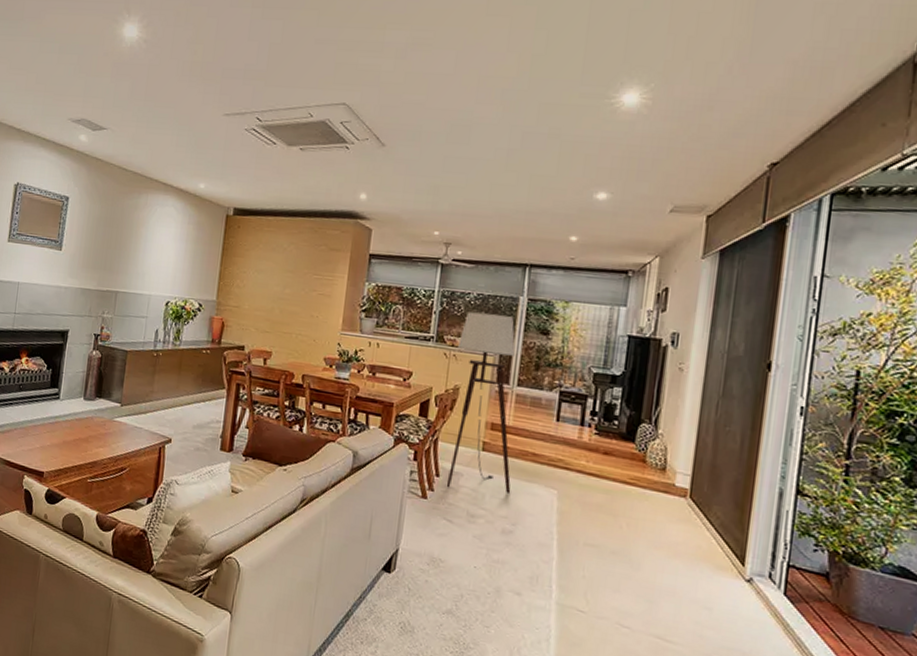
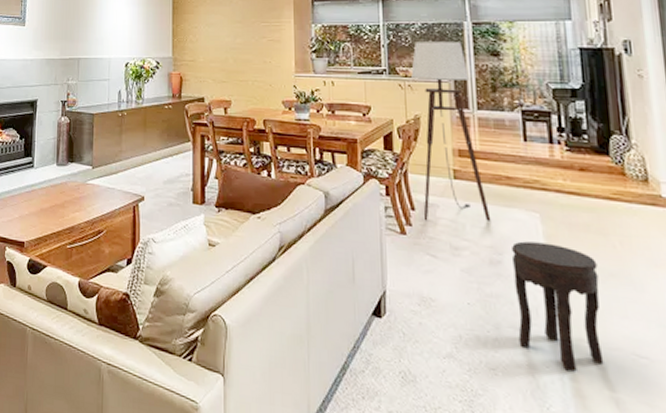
side table: none [515,514,602,635] -> present [512,241,604,372]

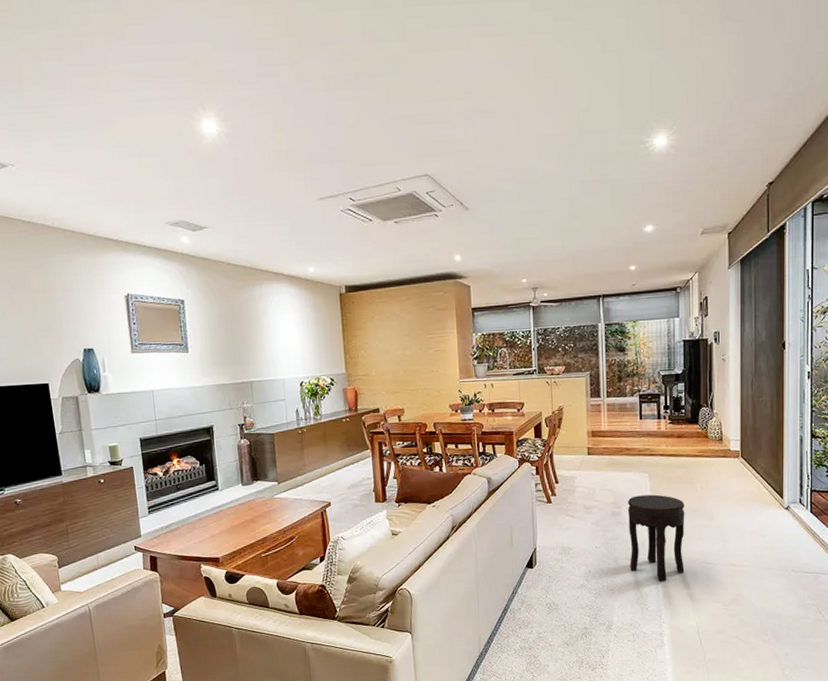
floor lamp: present [411,42,491,221] -> none [556,341,614,491]

